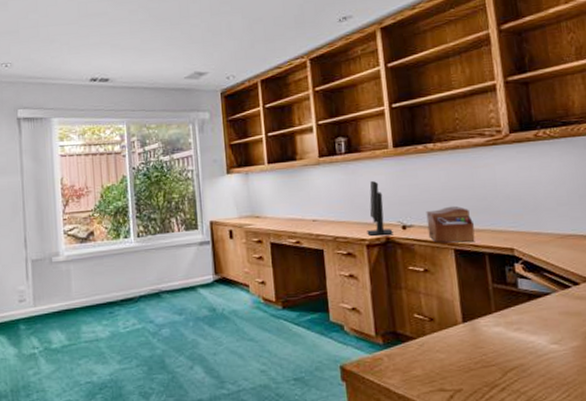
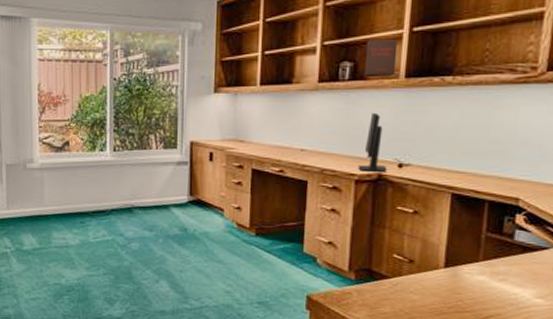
books: none [355,114,384,149] -> present [364,38,398,76]
sewing box: present [426,205,475,243] -> none [426,147,480,187]

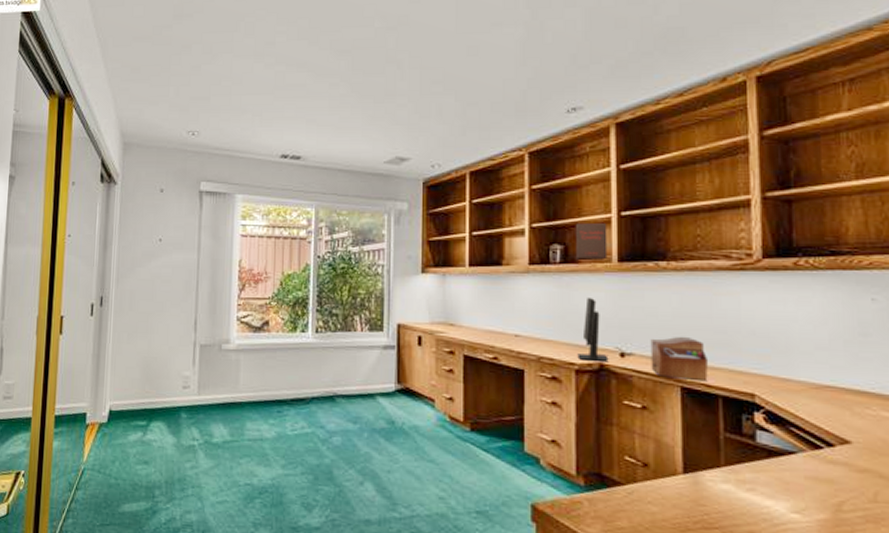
sewing box: none [426,147,480,187] -> present [650,336,708,380]

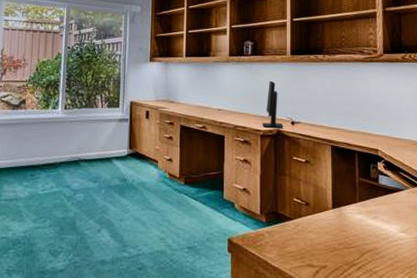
books: present [575,222,608,260] -> none [262,25,284,53]
sewing box: present [650,336,708,380] -> none [312,109,349,140]

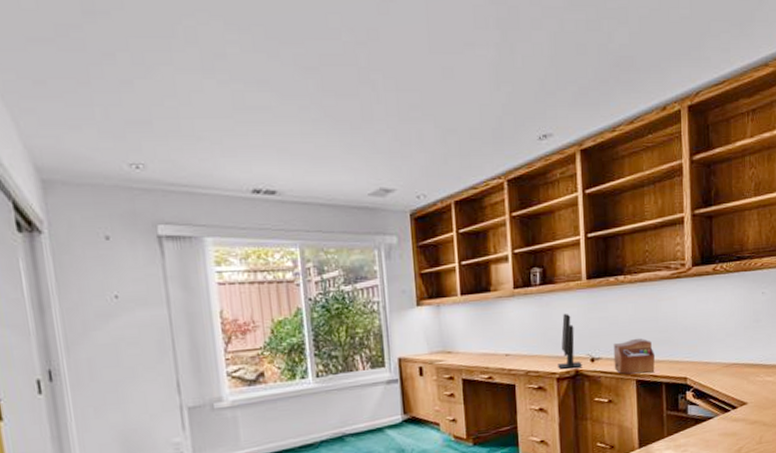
sewing box: none [312,109,349,140] -> present [613,338,655,374]

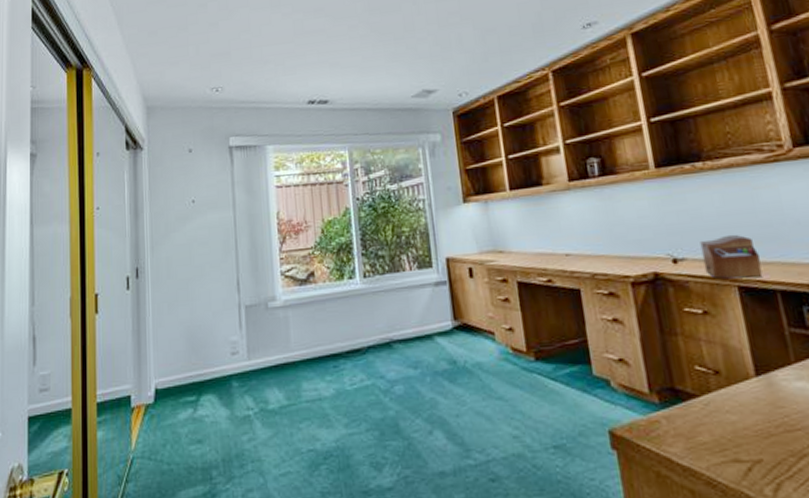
computer monitor: present [558,313,582,369] -> none [630,206,663,272]

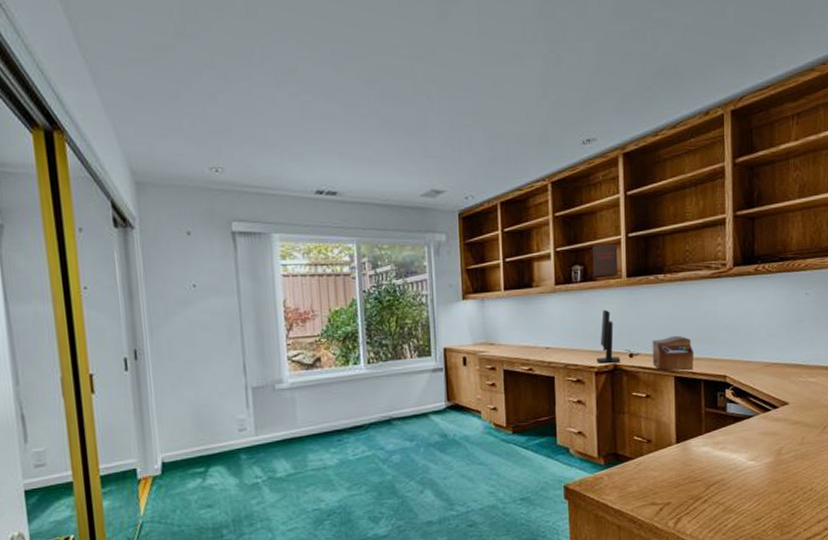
books: none [607,130,645,171] -> present [592,243,618,278]
computer monitor: none [630,206,663,272] -> present [596,309,621,364]

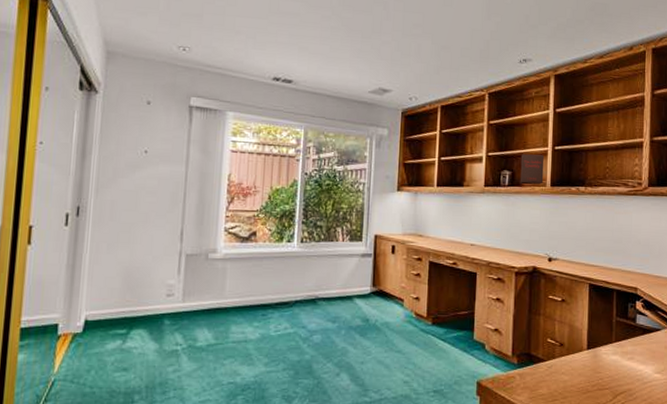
computer monitor: present [596,309,621,364] -> none [517,213,540,266]
sewing box: present [652,335,694,370] -> none [569,245,608,278]

